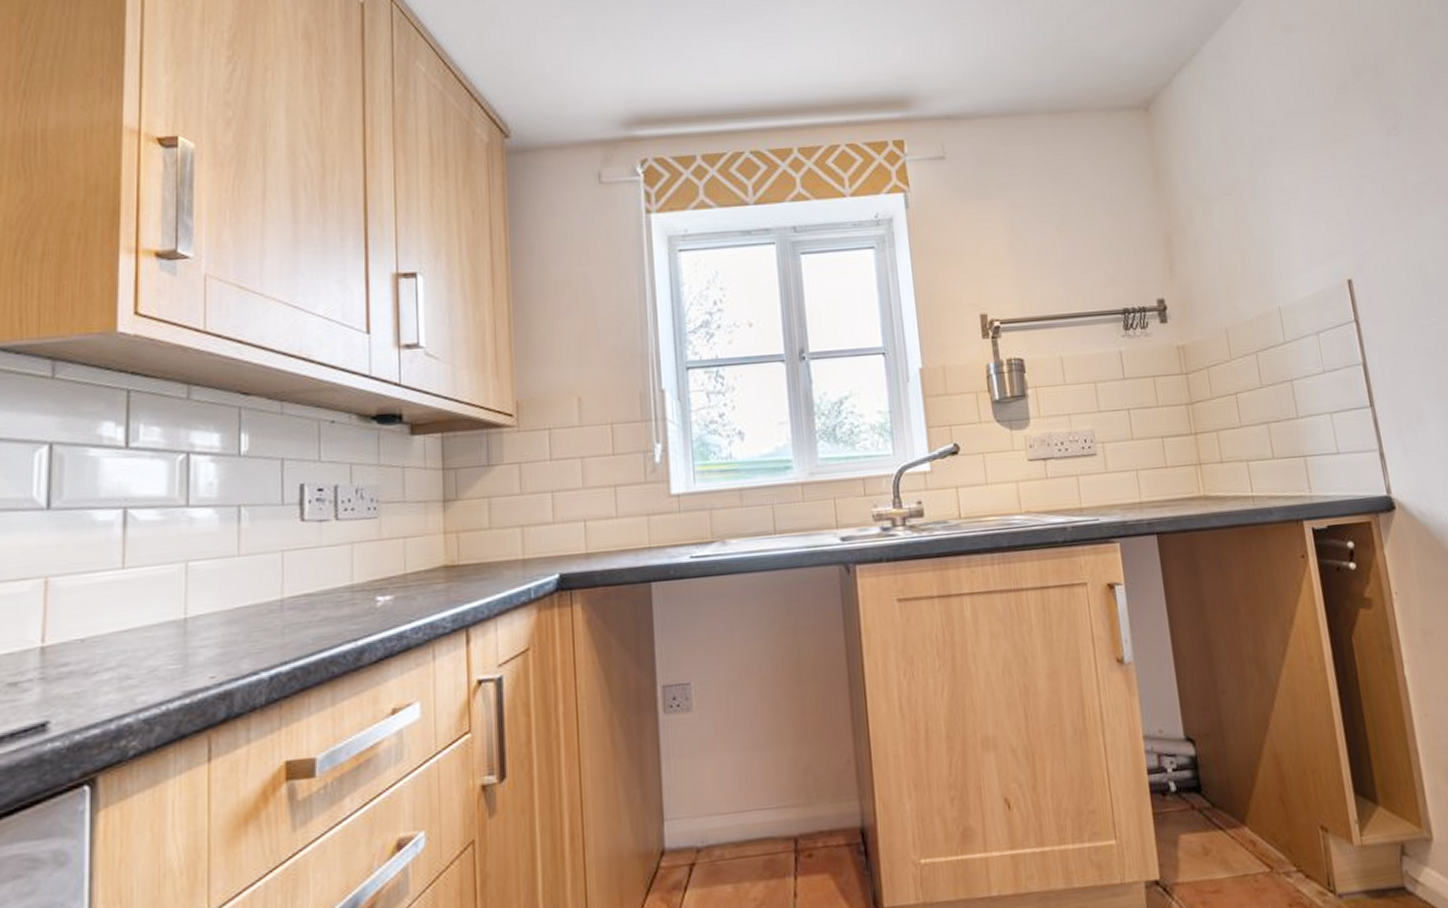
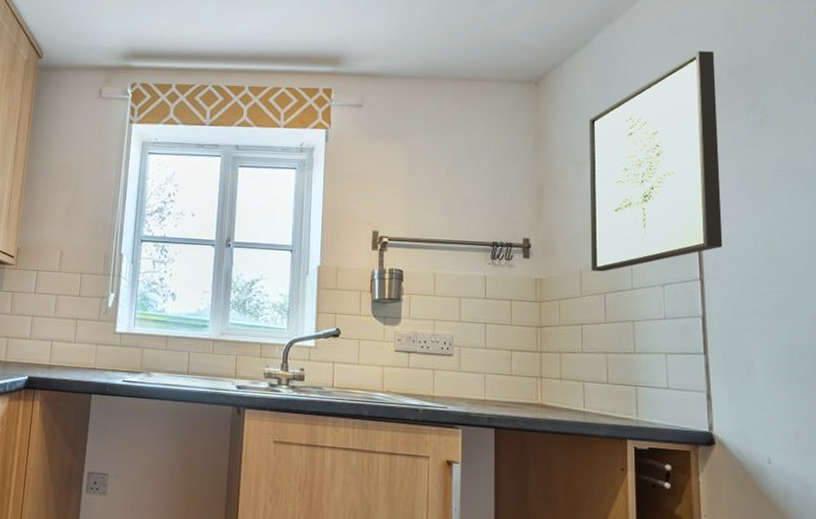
wall art: none [1210,51,1374,328] -> present [588,51,723,272]

